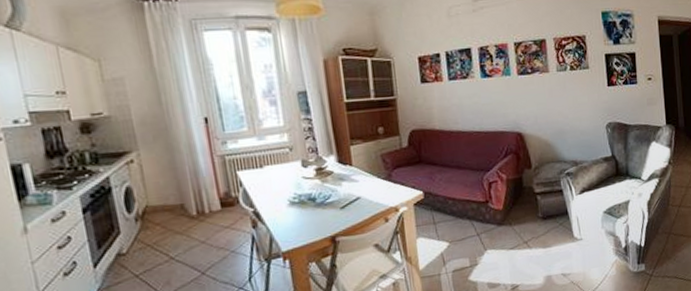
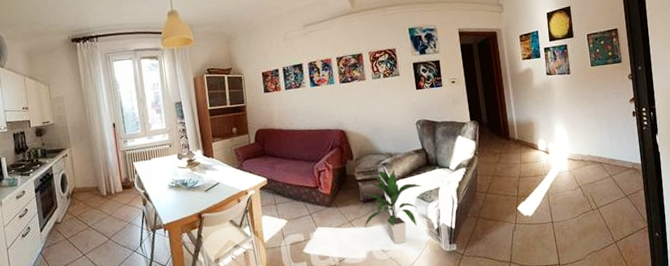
indoor plant: none [542,180,611,266] -> present [364,170,423,244]

